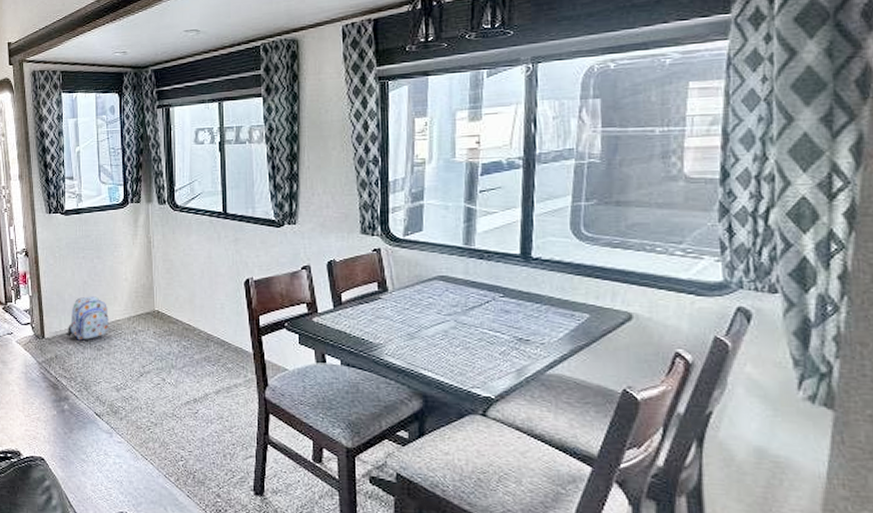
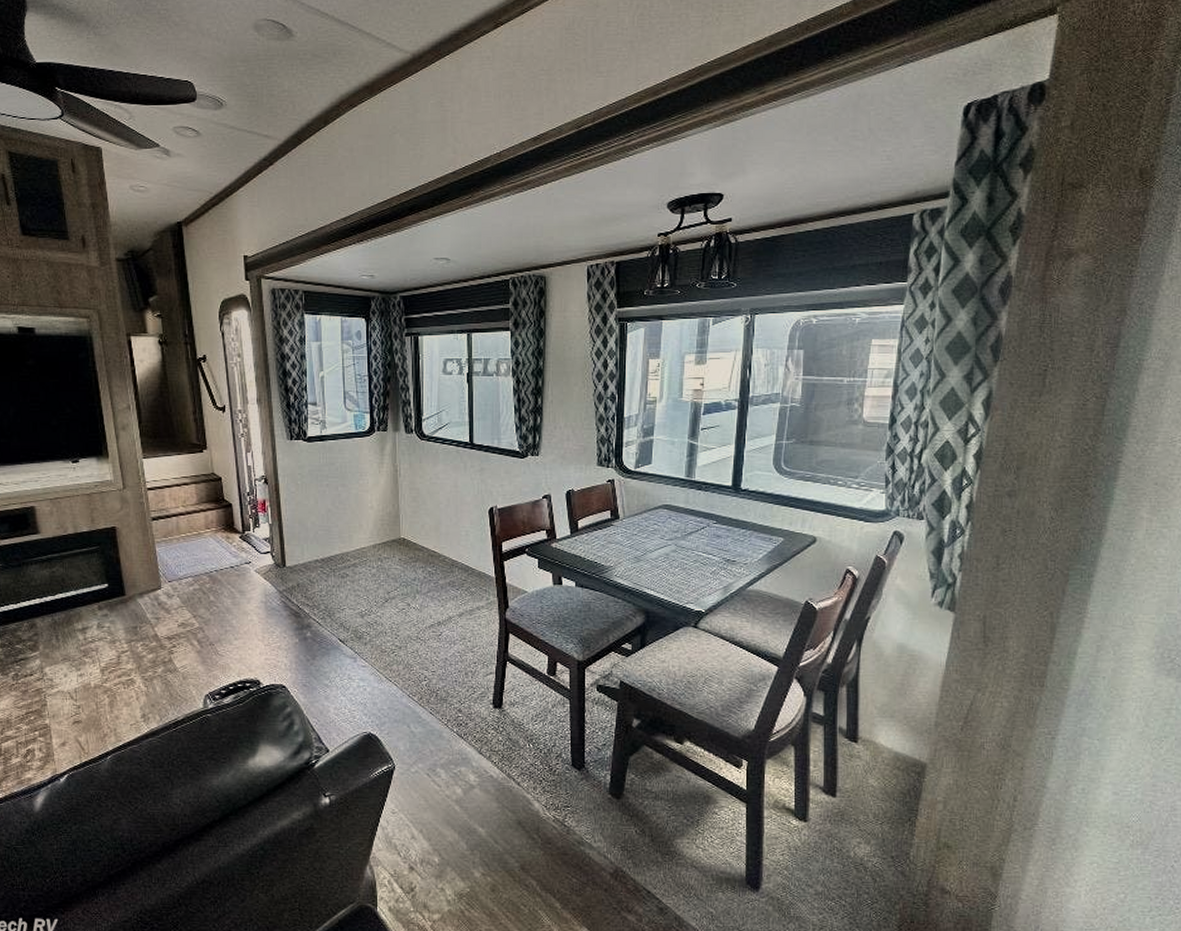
backpack: present [67,296,109,341] -> none [309,524,353,568]

